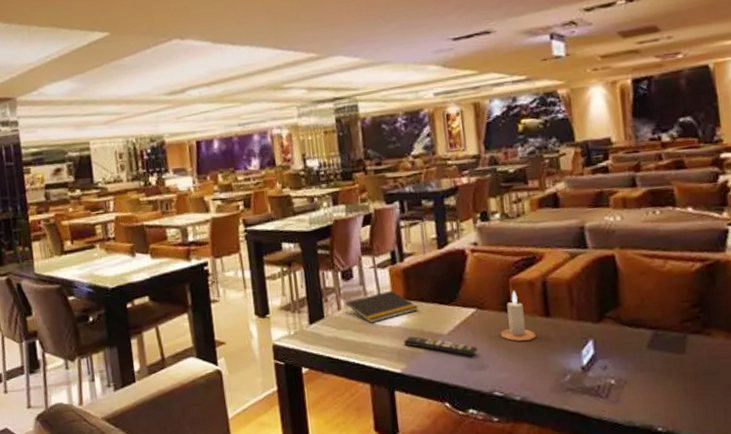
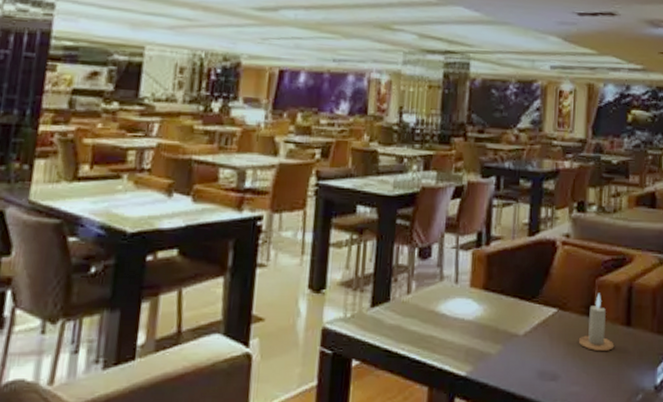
notepad: present [345,290,419,323] -> none [416,277,497,313]
remote control: present [403,336,478,356] -> none [474,334,553,364]

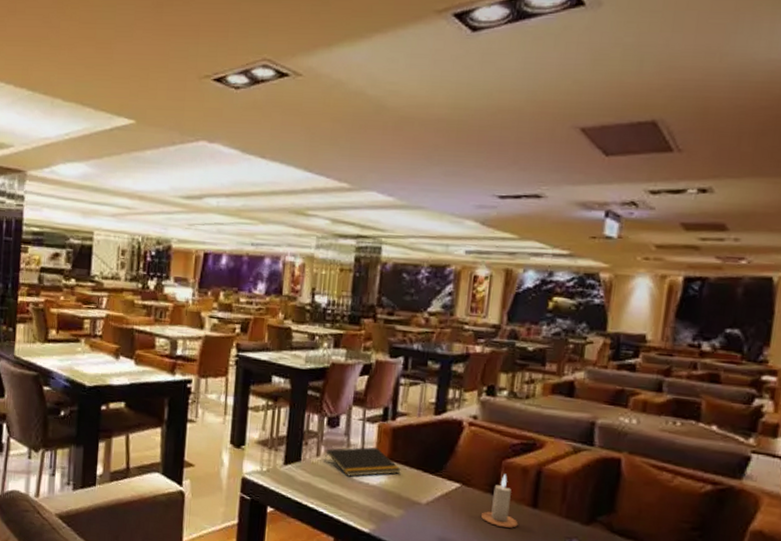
notepad: none [416,277,497,313] -> present [325,447,401,477]

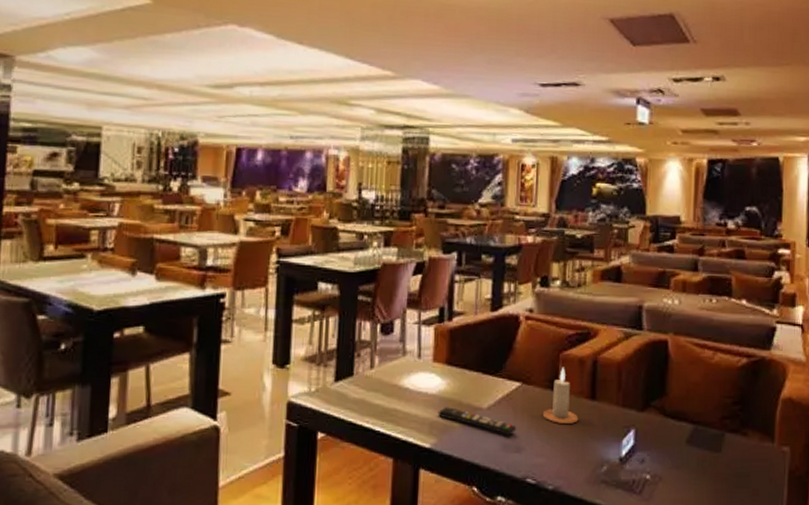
notepad: present [325,447,401,477] -> none [380,352,461,387]
remote control: none [377,498,454,532] -> present [438,407,517,436]

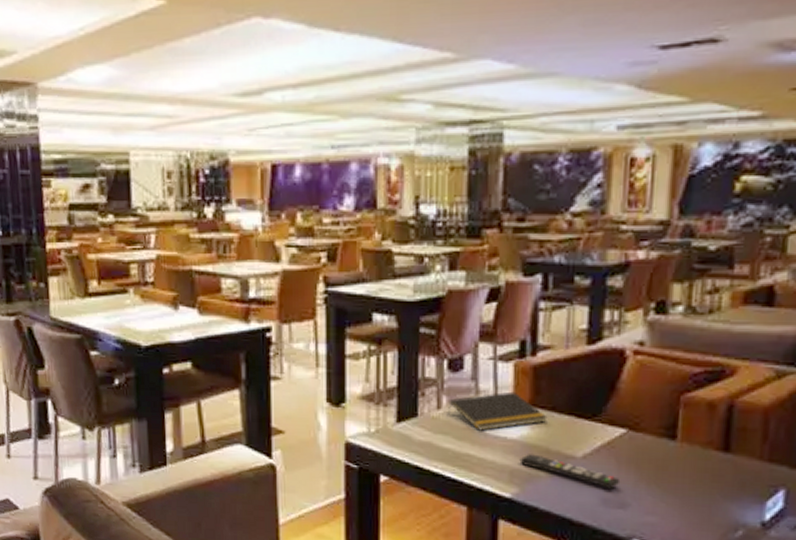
notepad: none [380,352,461,387] -> present [448,391,548,431]
candle: present [542,367,579,425] -> none [655,411,706,480]

